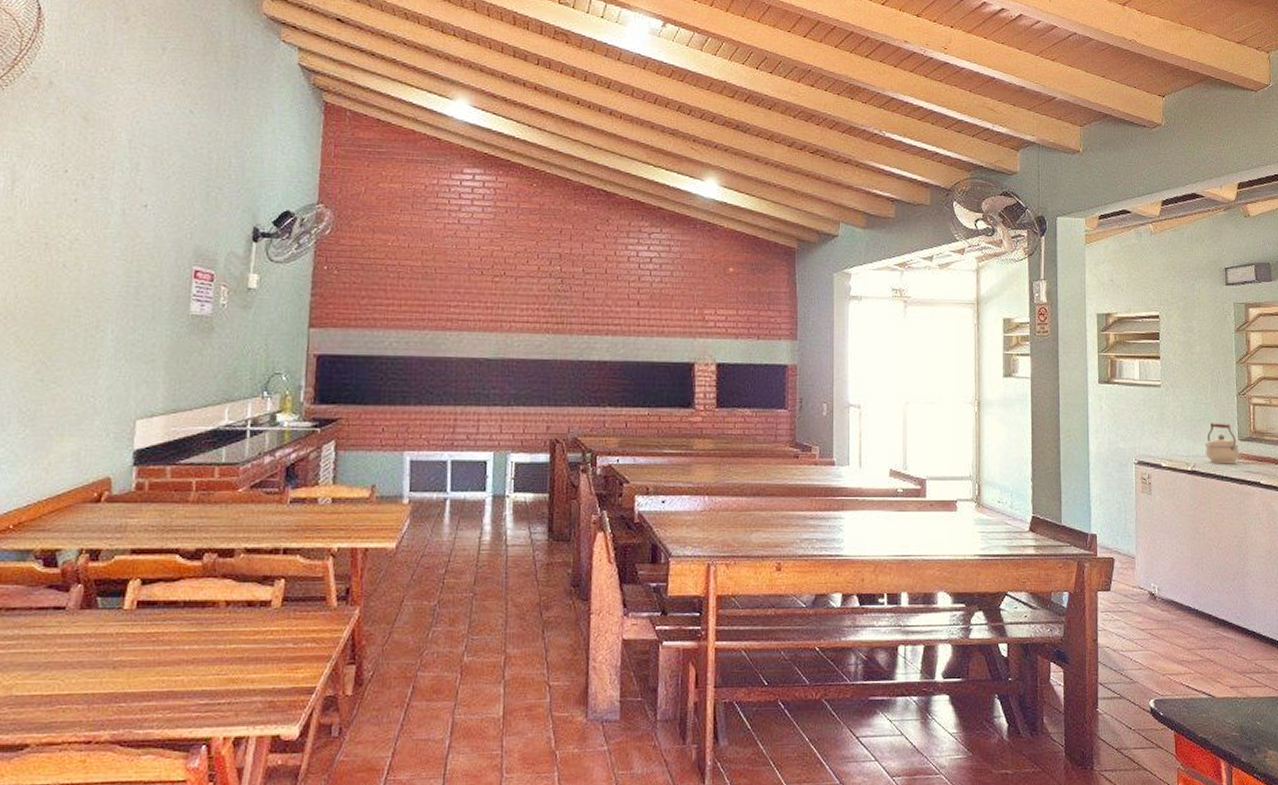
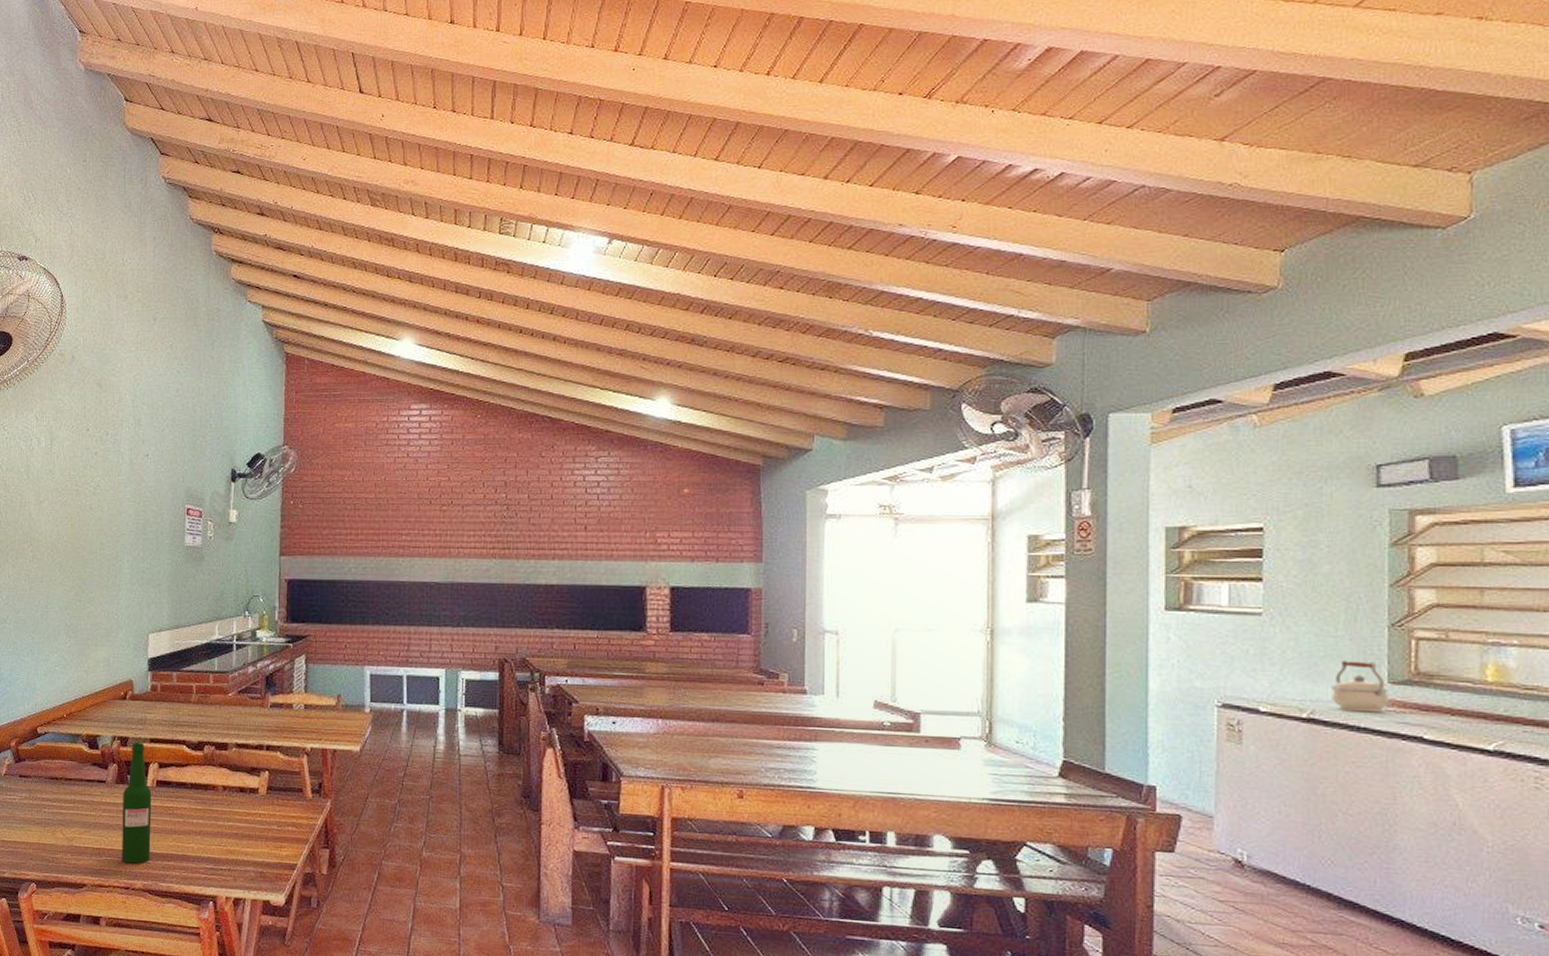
beer bottle: none [82,556,130,710] -> present [121,743,152,864]

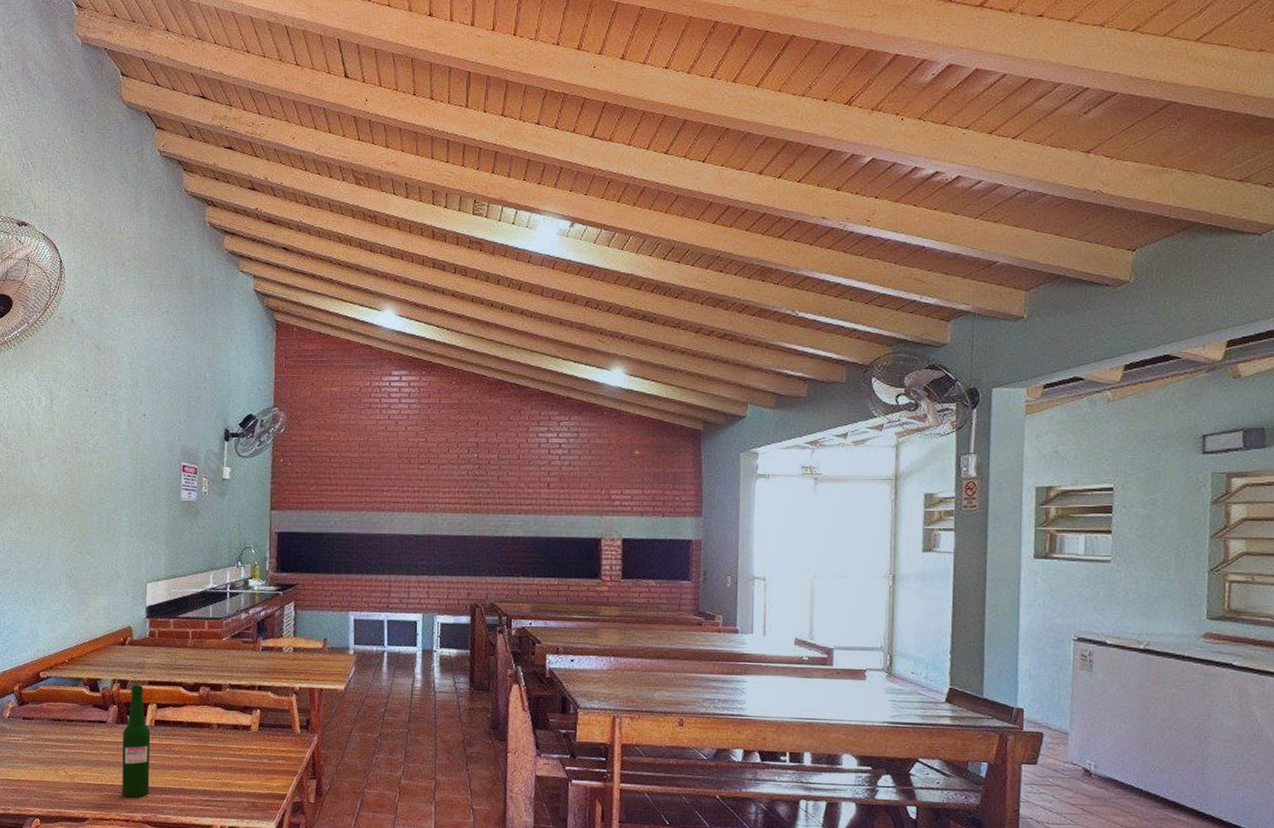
kettle: present [1330,660,1390,713] -> none [1162,600,1208,644]

